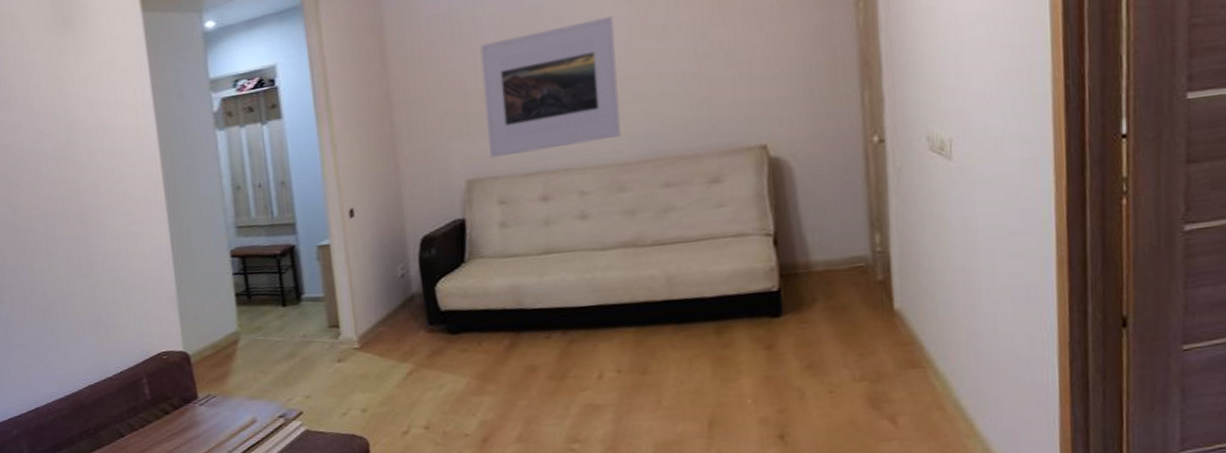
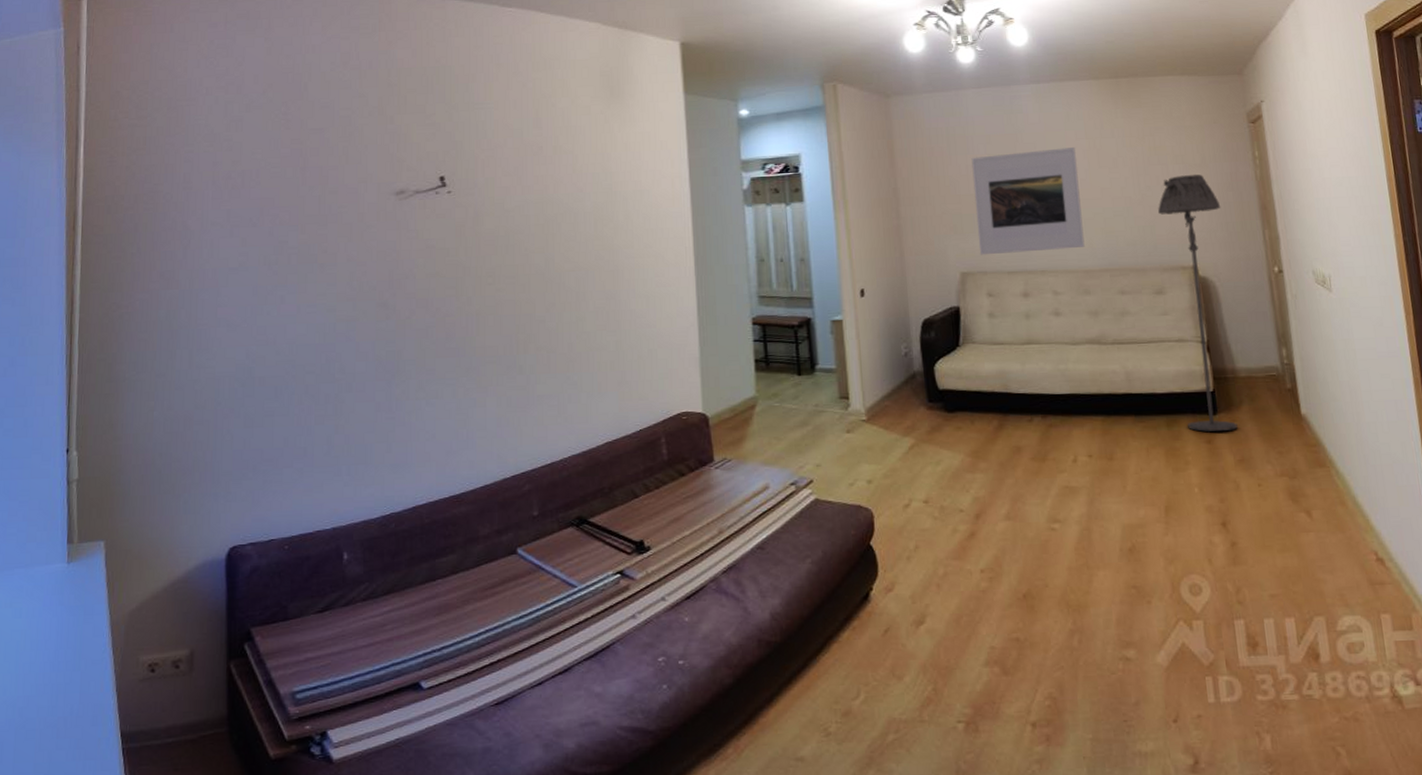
floor lamp: none [719,31,808,337] -> present [1158,174,1238,432]

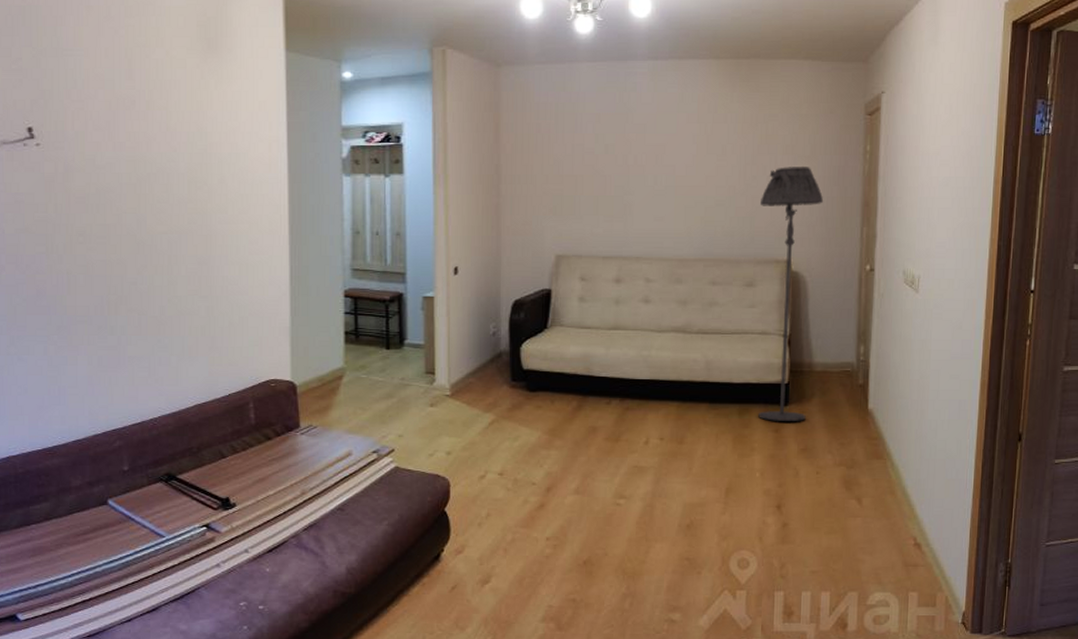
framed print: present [971,147,1085,255] -> none [576,131,685,239]

